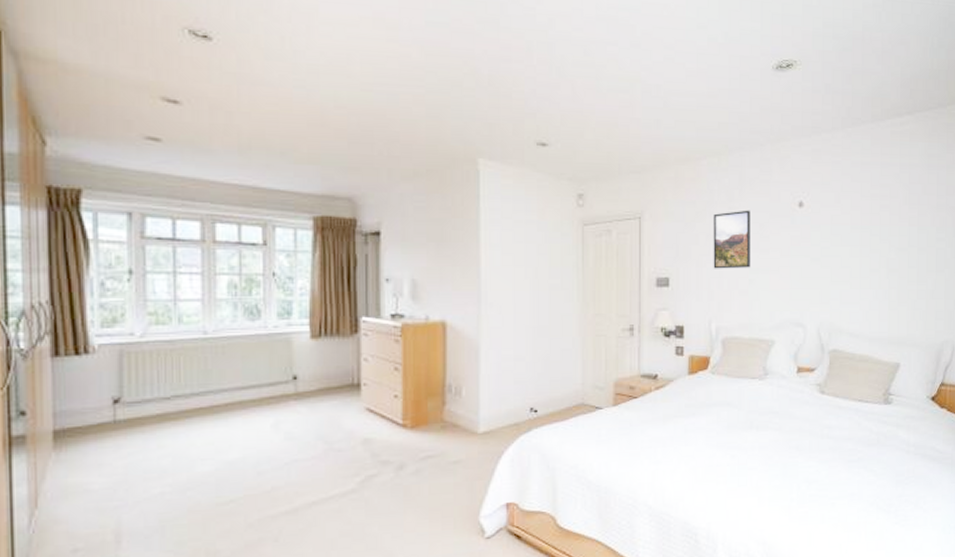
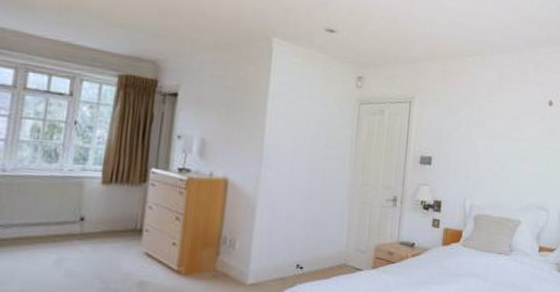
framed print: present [713,210,750,269] -> none [471,103,507,155]

